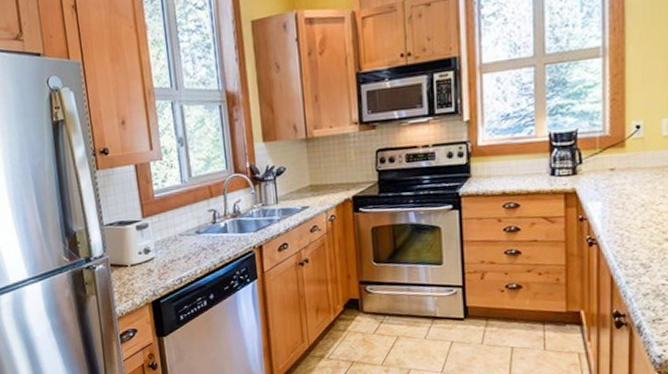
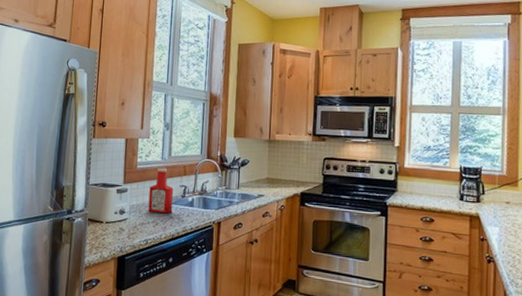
ketchup bottle: none [173,192,204,246] -> present [148,167,174,214]

